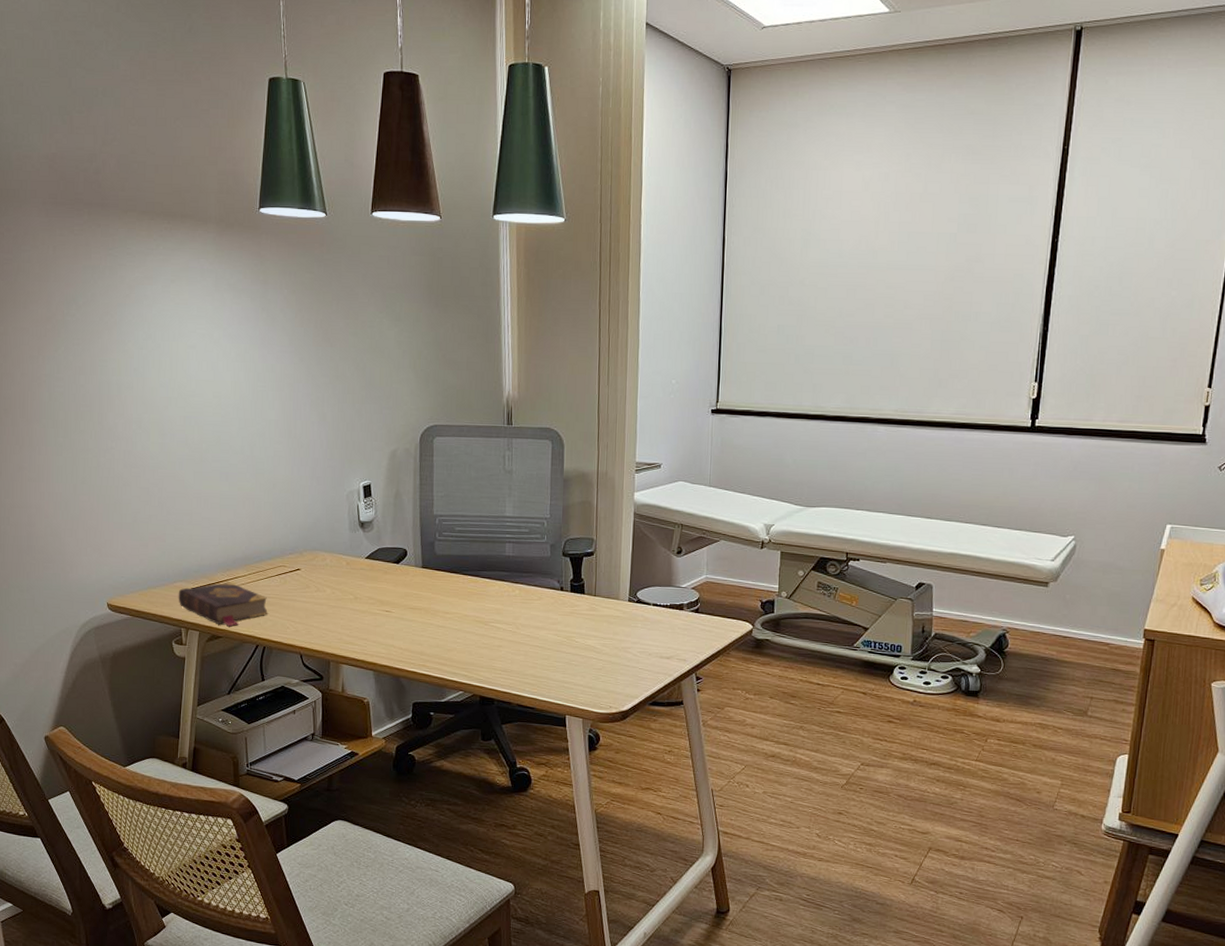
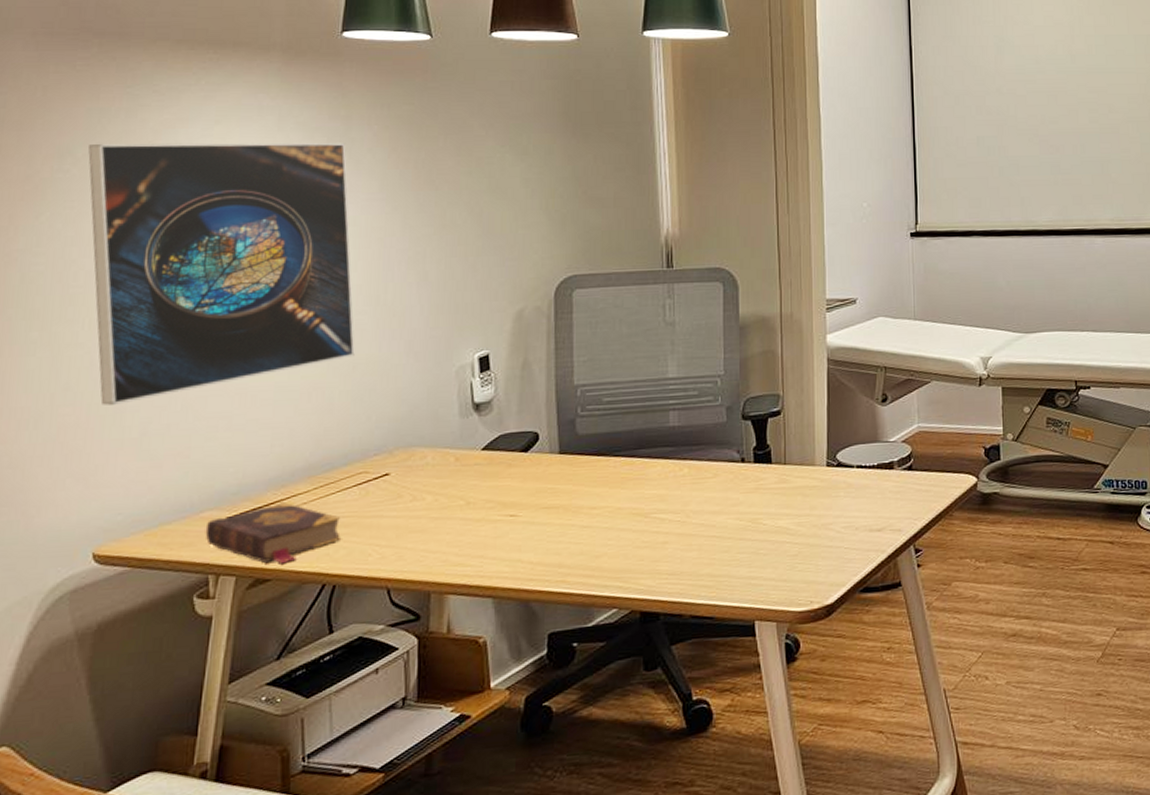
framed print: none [86,295,275,497] -> present [88,142,355,405]

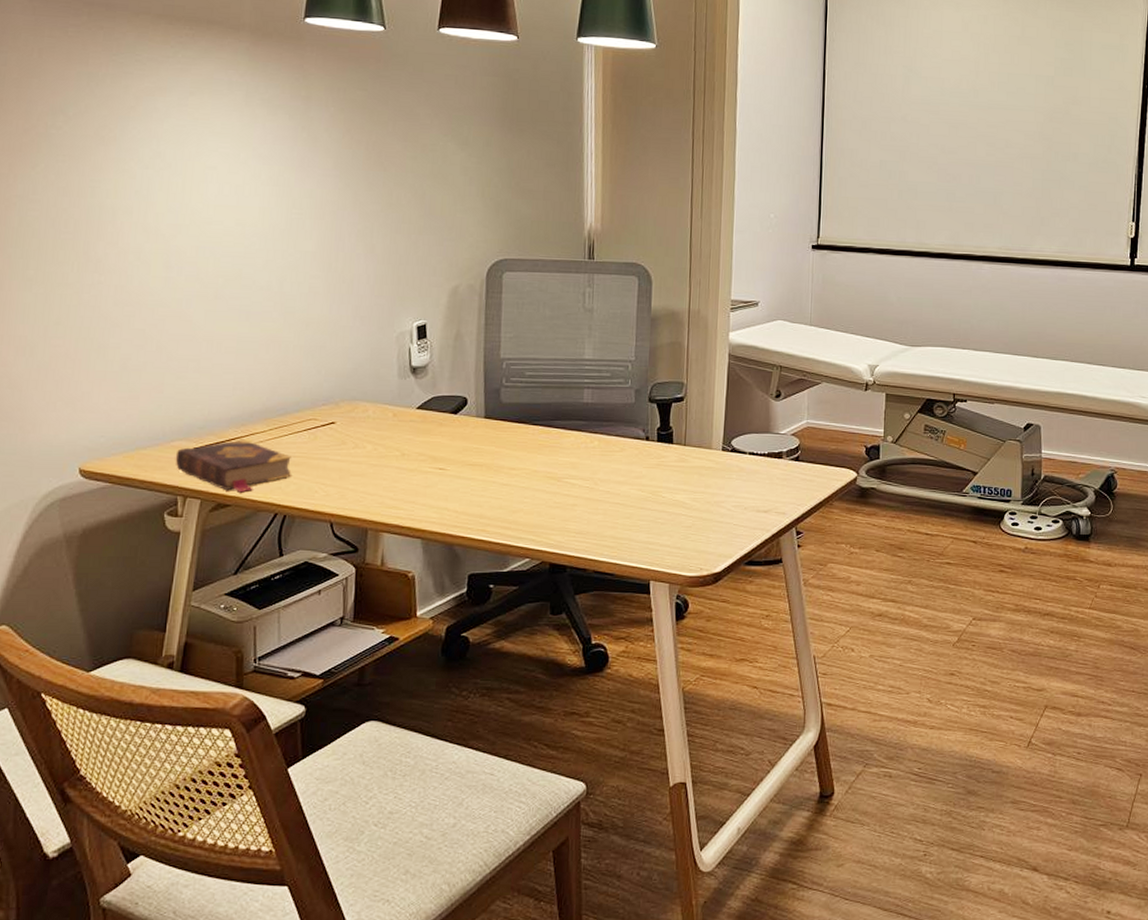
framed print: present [88,142,355,405] -> none [78,105,309,341]

